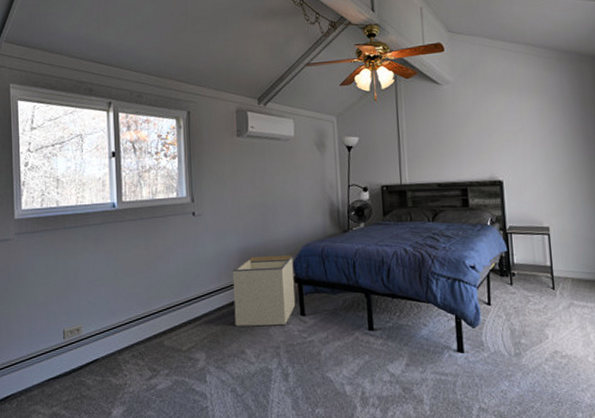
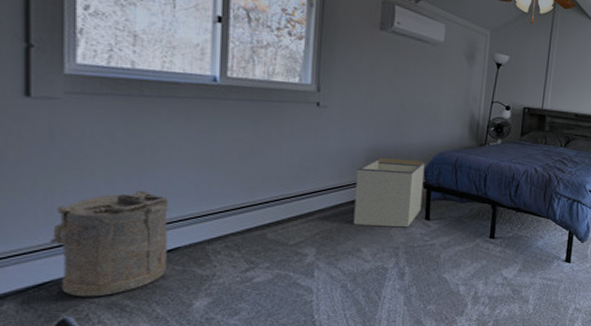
laundry hamper: none [9,309,90,408] -> present [49,190,168,297]

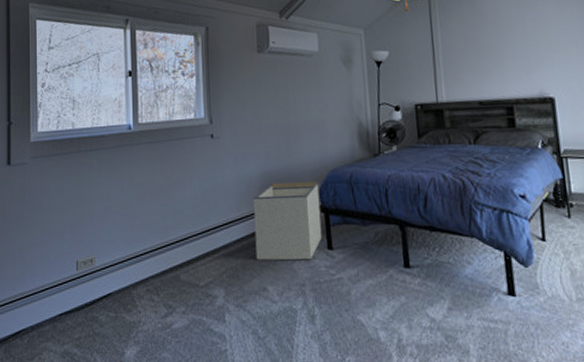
laundry hamper: present [49,190,168,297] -> none [22,238,103,345]

